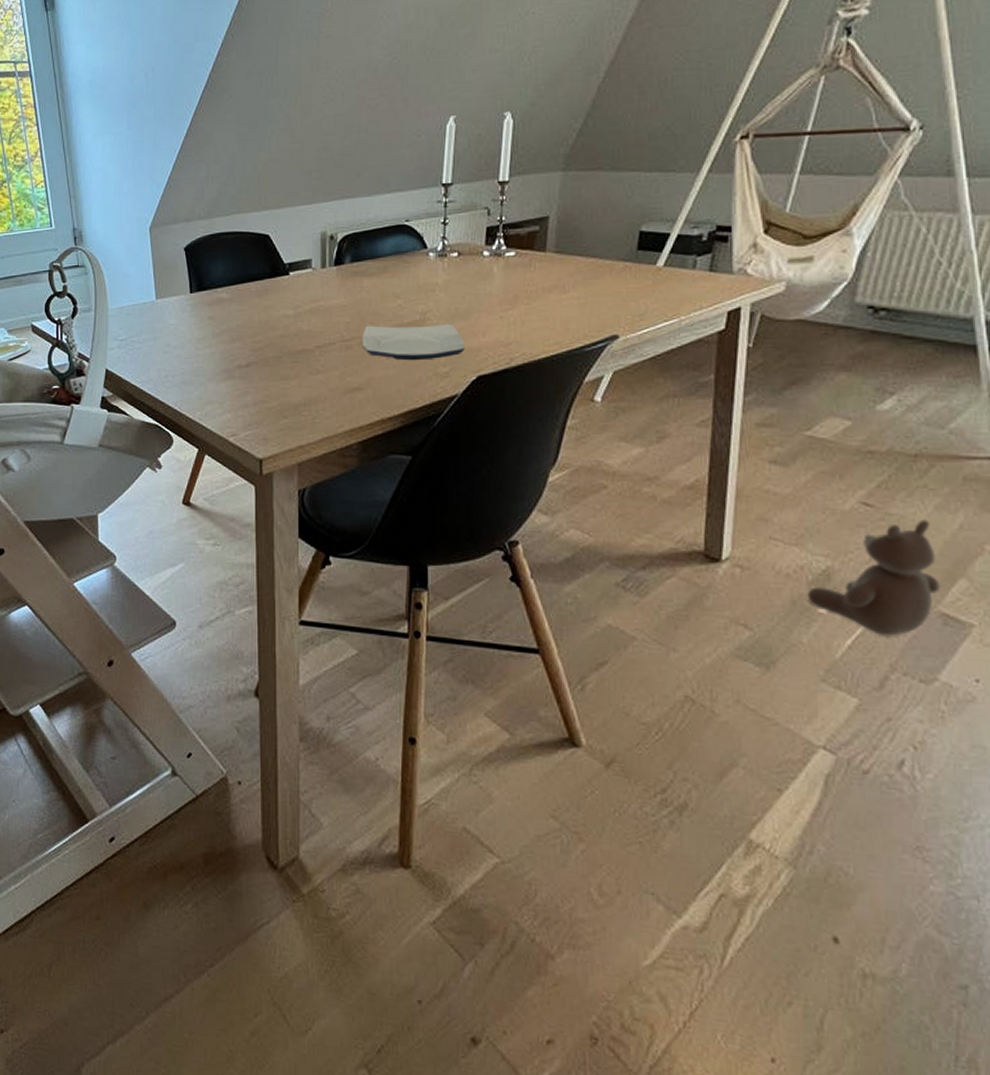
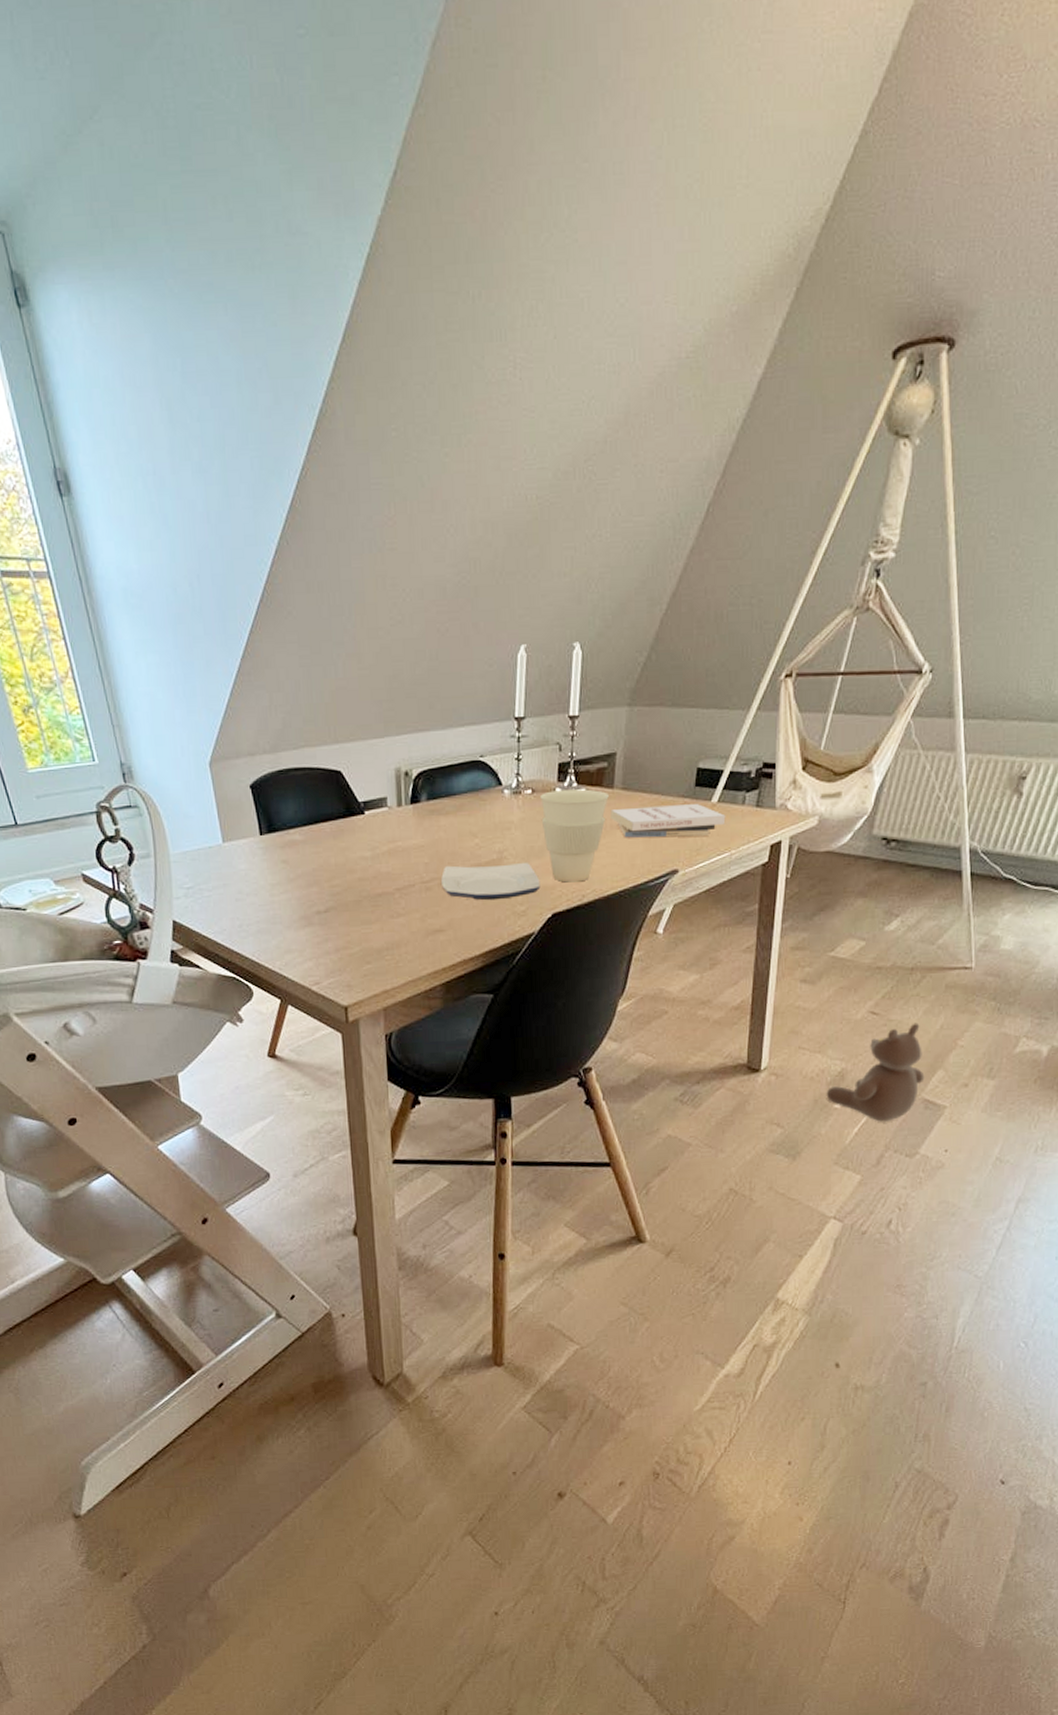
cup: none [467,252,540,345] -> present [540,789,609,883]
books: none [542,268,674,302] -> present [610,804,726,838]

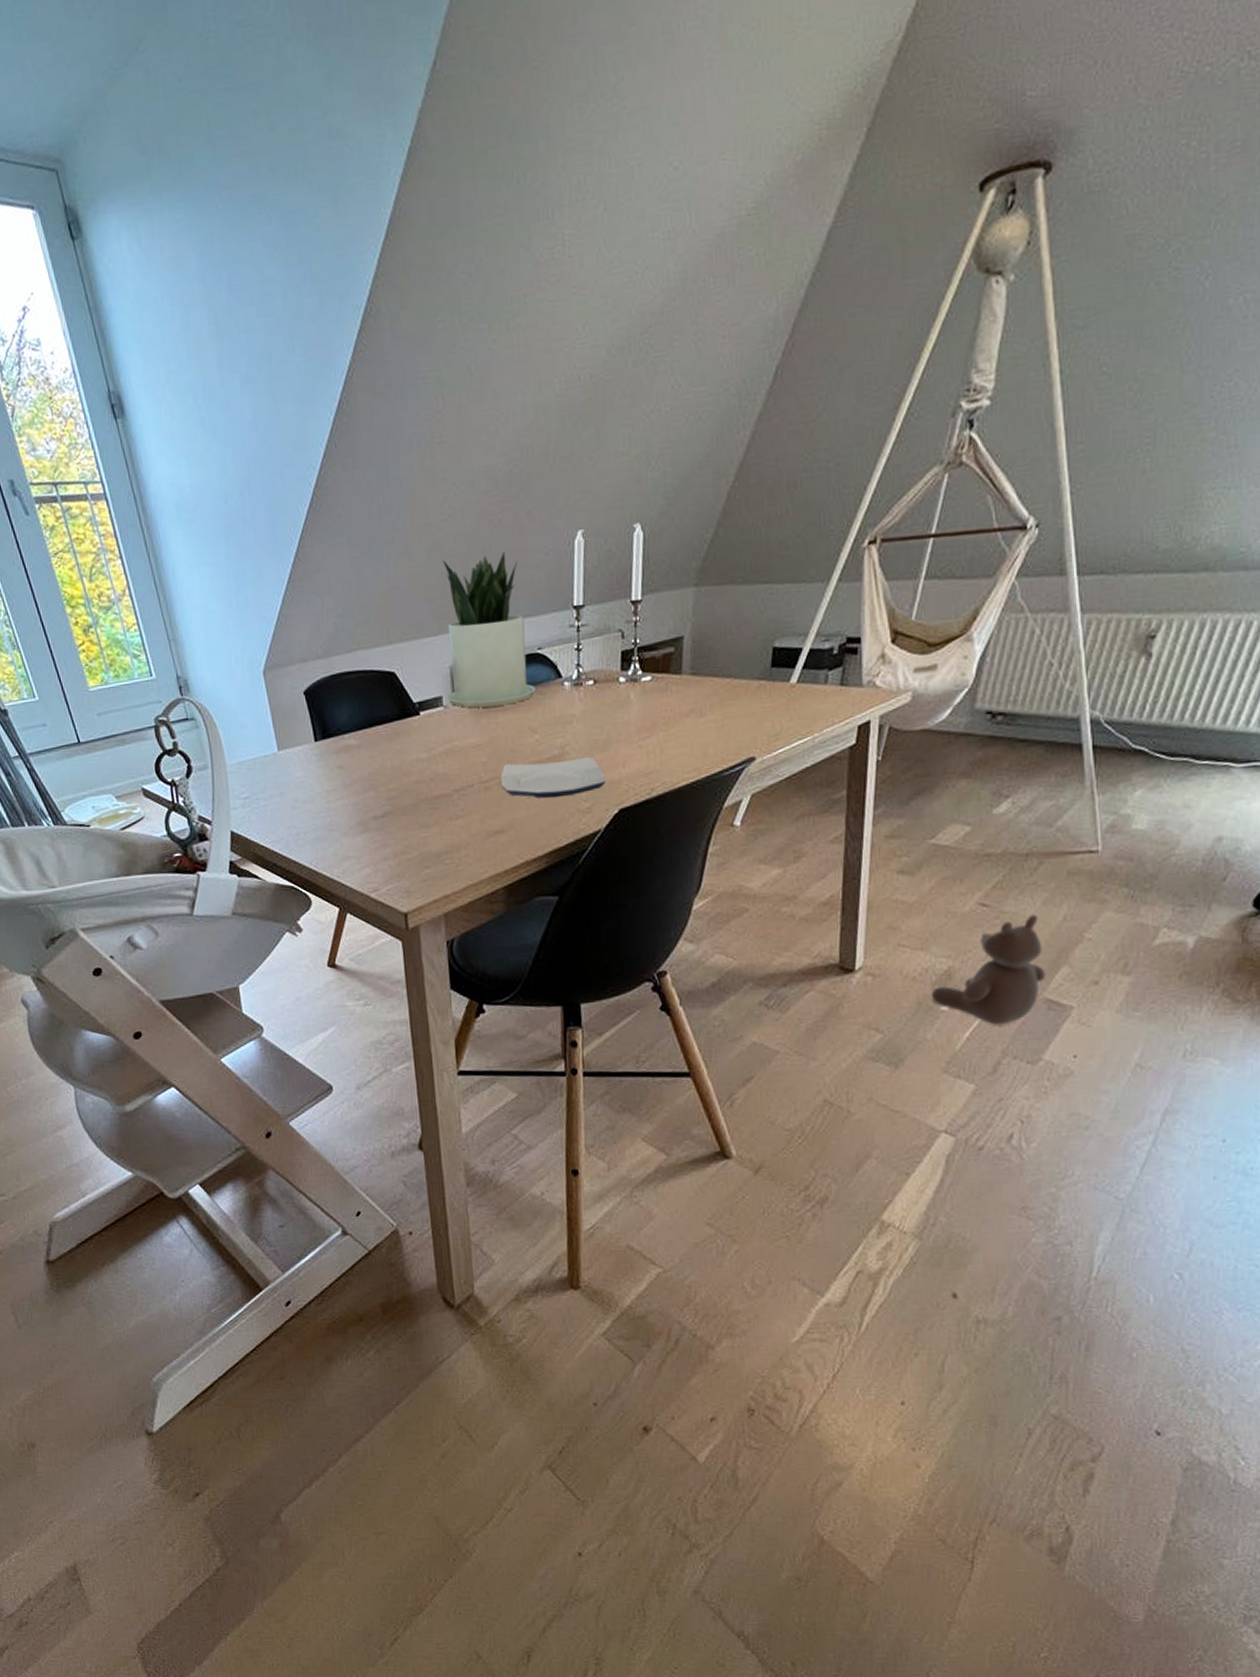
planter: none [390,660,477,811] -> present [443,551,536,708]
cup: present [540,789,609,883] -> none [603,676,677,776]
books: present [610,804,726,838] -> none [679,686,807,726]

